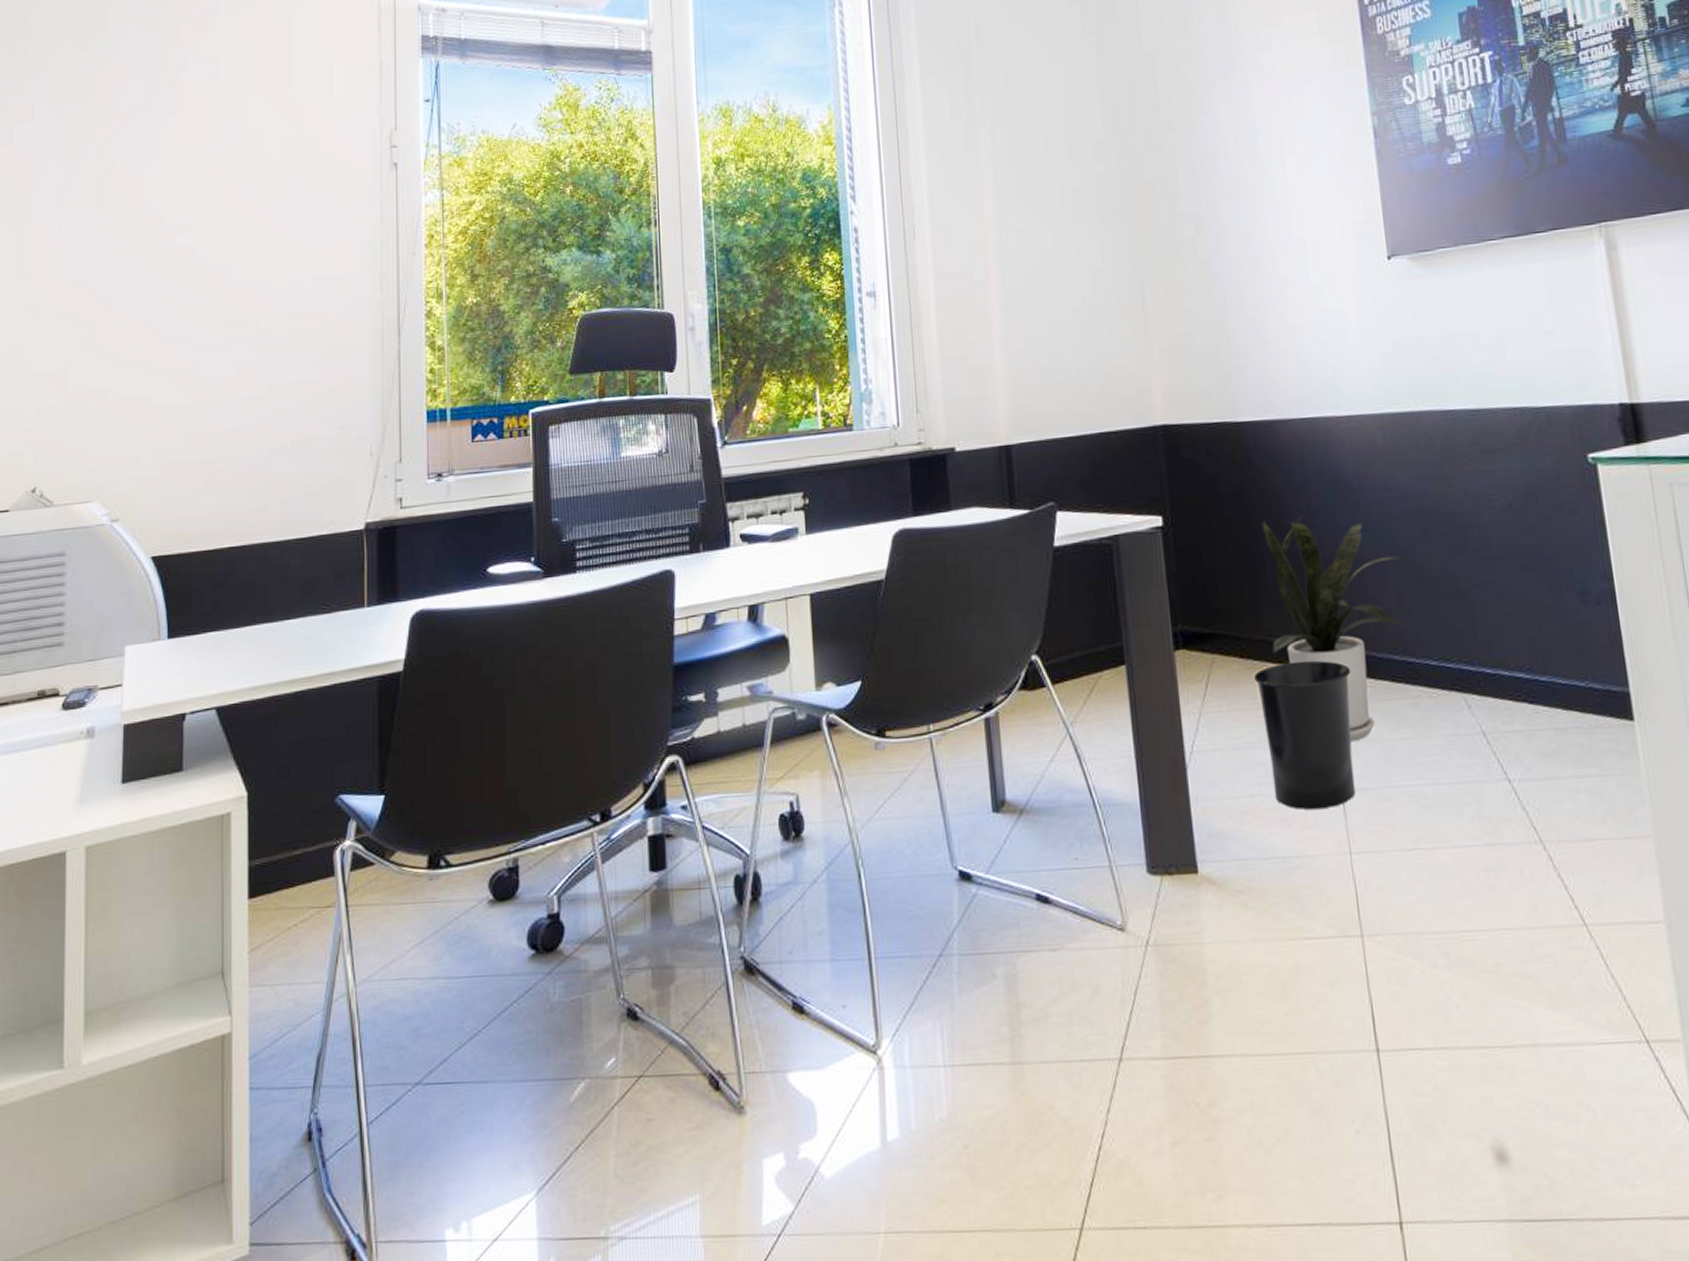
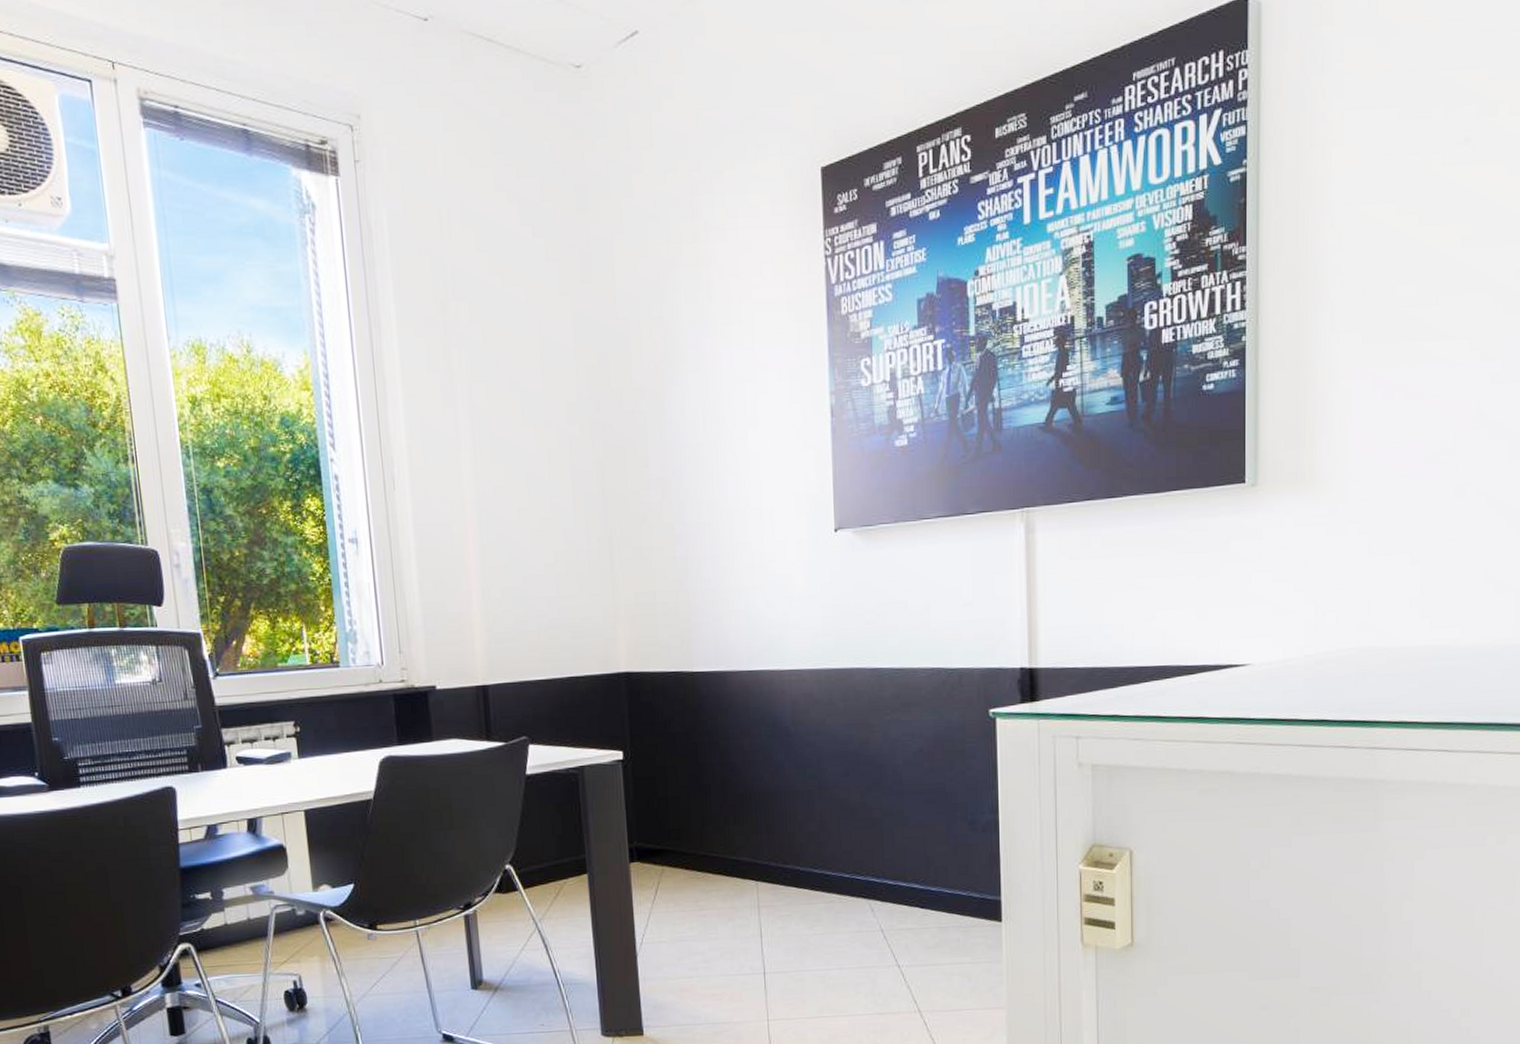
waste bin: present [1253,660,1356,810] -> none [696,872,778,988]
house plant: present [1262,516,1402,742] -> none [710,754,826,936]

